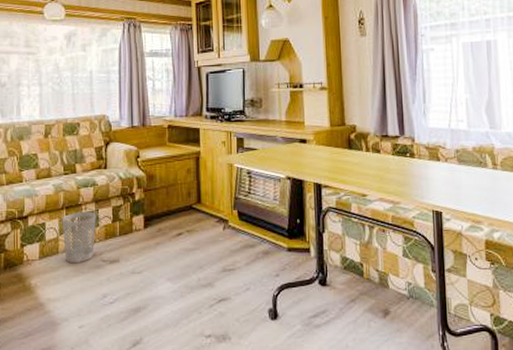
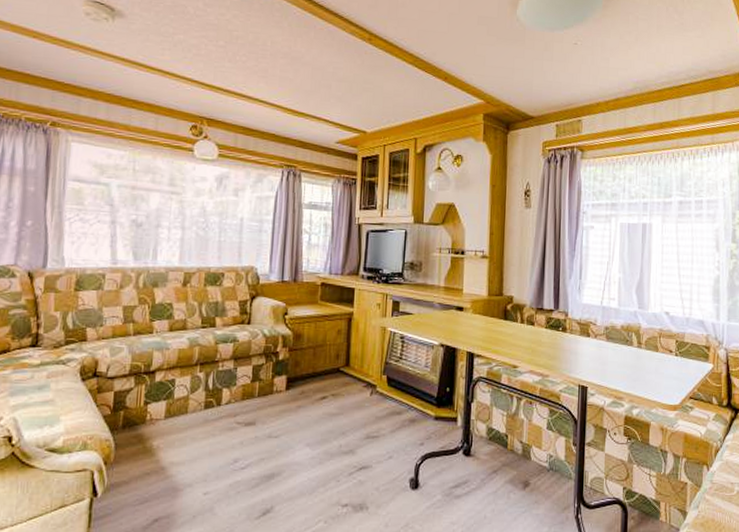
wastebasket: present [62,211,96,263] -> none [194,369,234,424]

